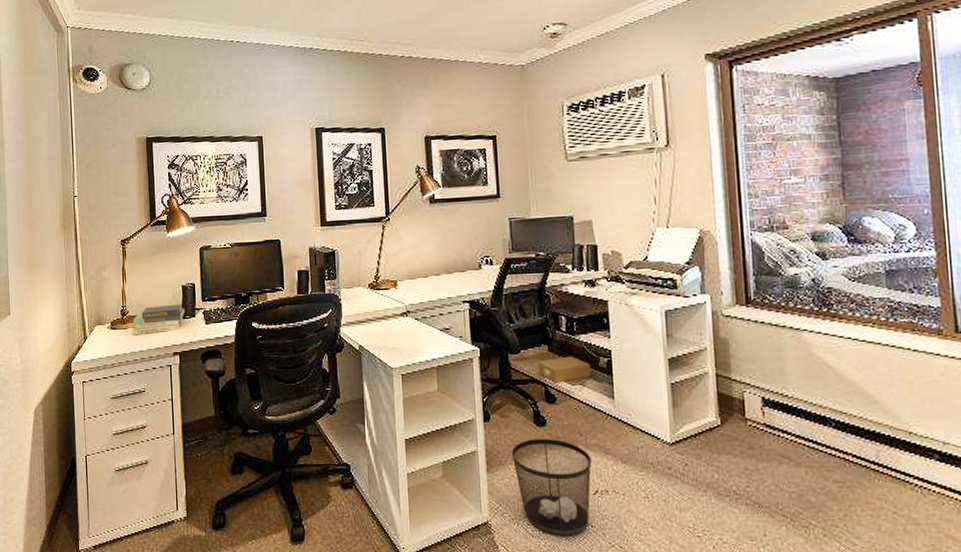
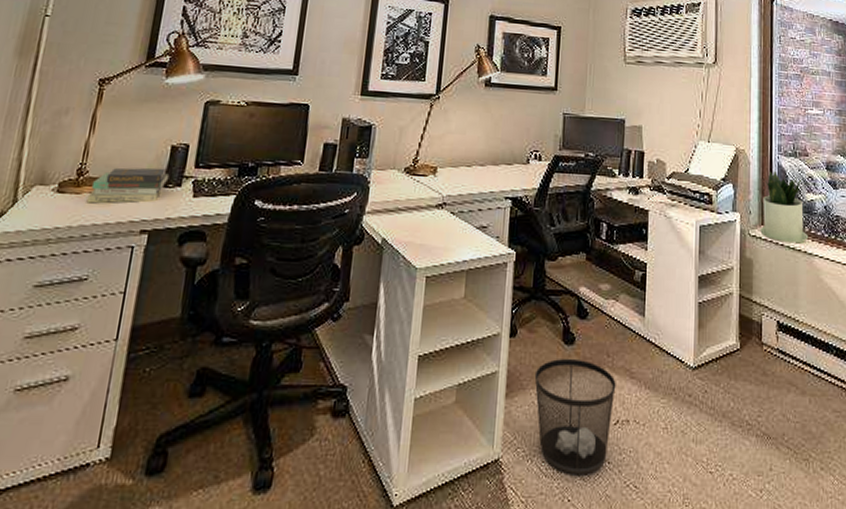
box: present [537,356,592,383] -> none [573,267,626,296]
planter: none [733,247,795,320] -> present [759,170,809,244]

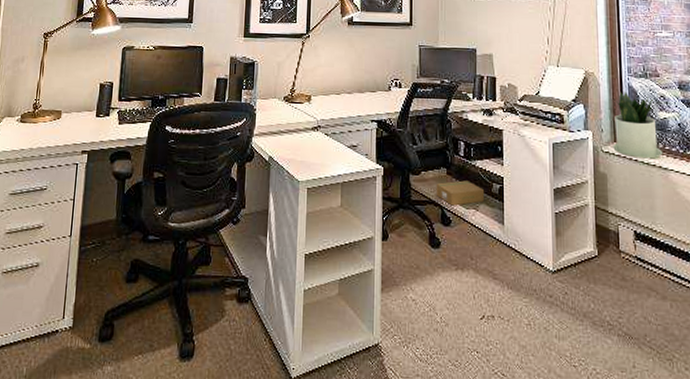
books: present [86,167,170,204] -> none [41,101,100,131]
waste bin: present [534,358,616,476] -> none [406,259,480,362]
box: none [573,267,626,296] -> present [436,180,485,206]

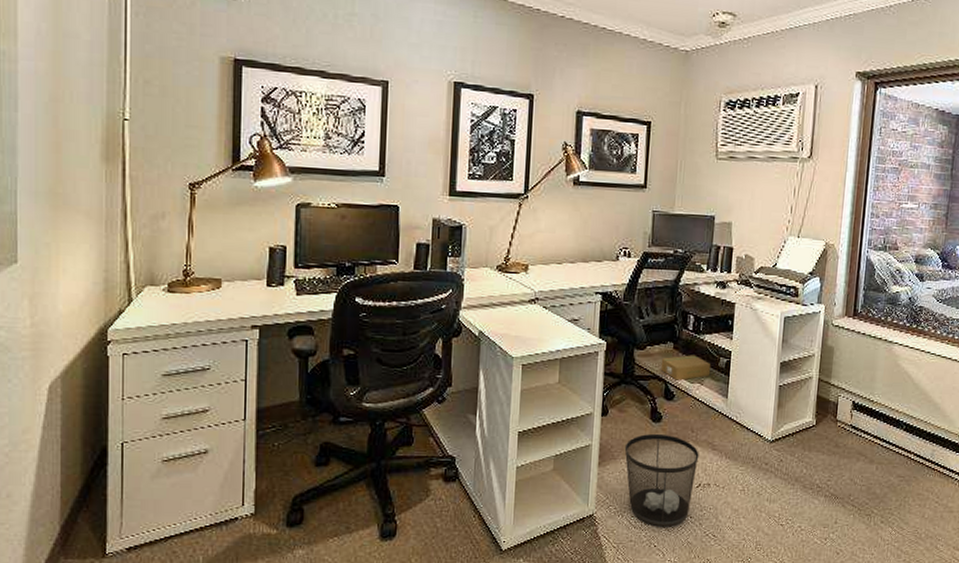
waste bin: none [406,259,480,362] -> present [624,433,699,527]
planter: present [612,91,663,159] -> none [842,264,891,333]

